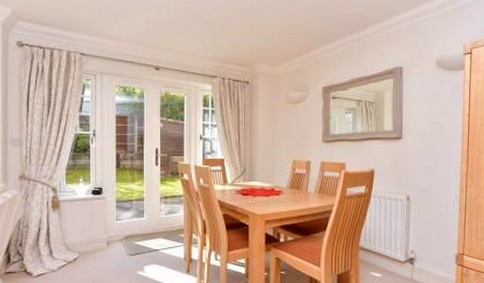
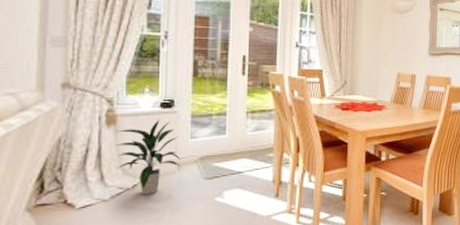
indoor plant: none [59,204,109,268] -> present [115,119,181,195]

